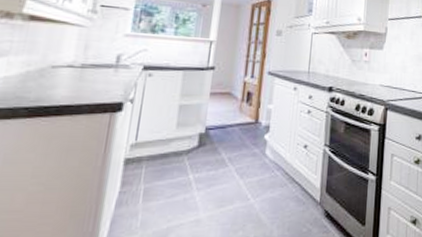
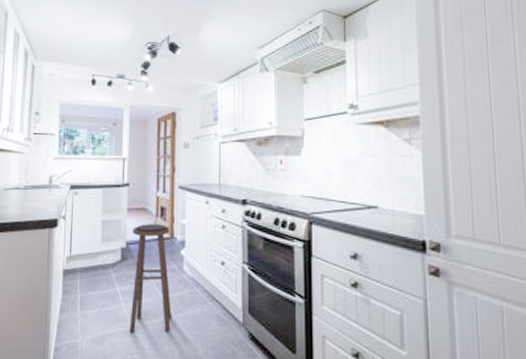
stool: none [200,108,255,222] -> present [129,224,173,333]

